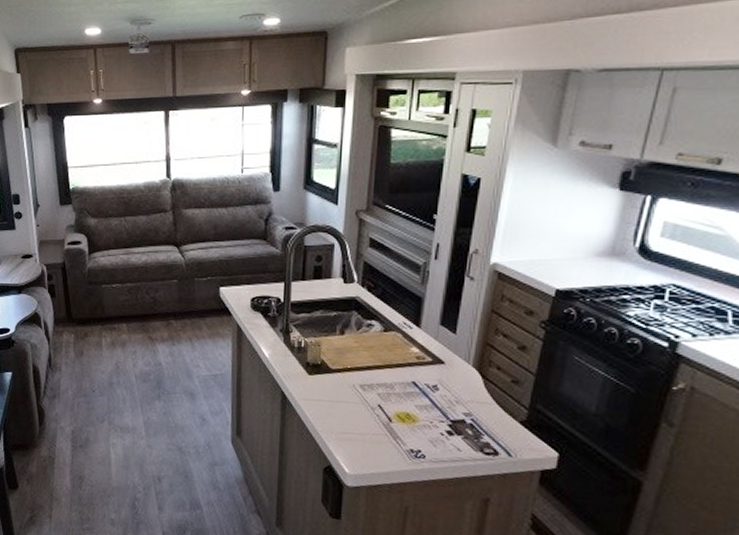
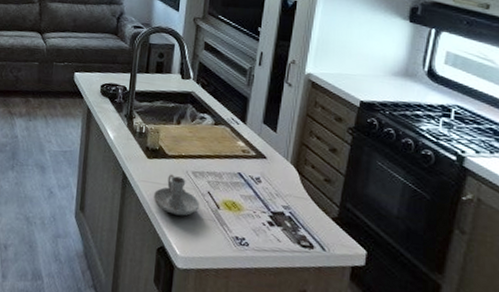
candle holder: none [316,389,369,433] -> present [153,174,199,216]

